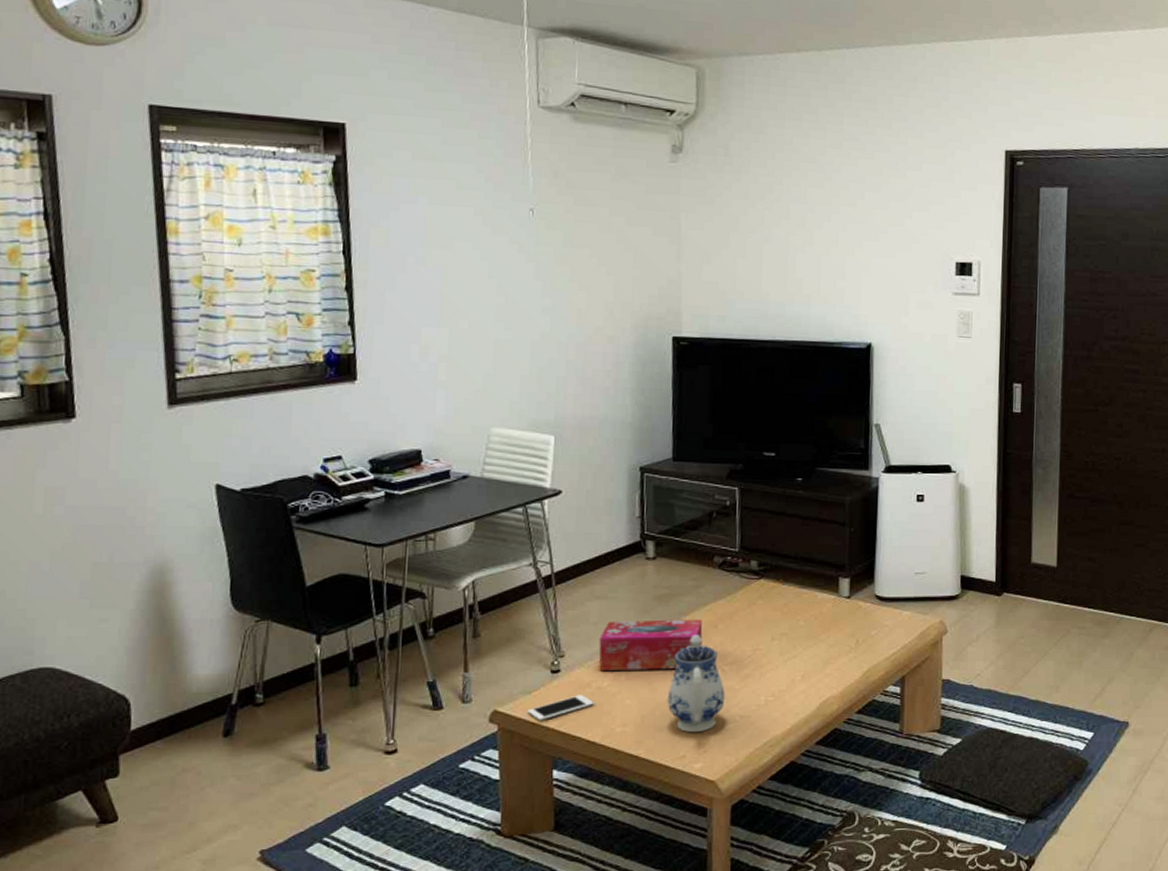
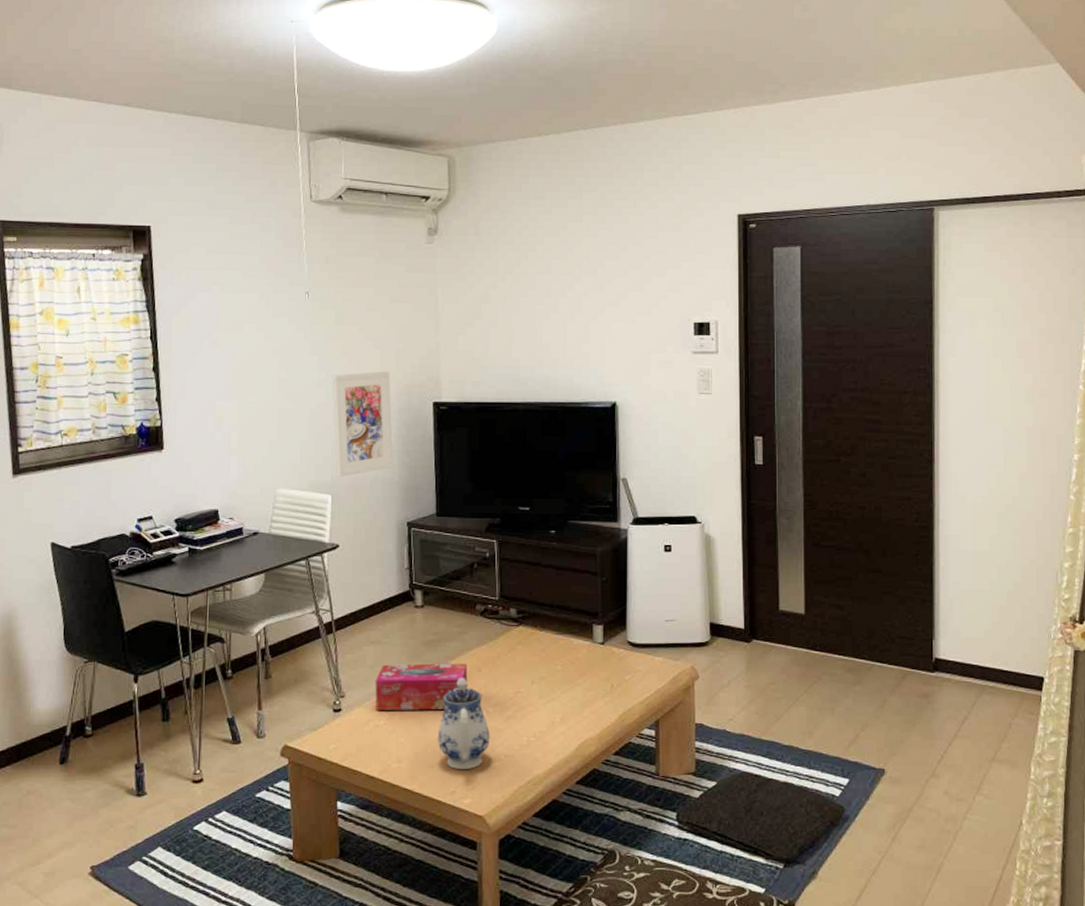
cell phone: present [527,695,595,721] -> none [314,732,372,756]
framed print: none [558,300,626,416] -> present [332,371,394,477]

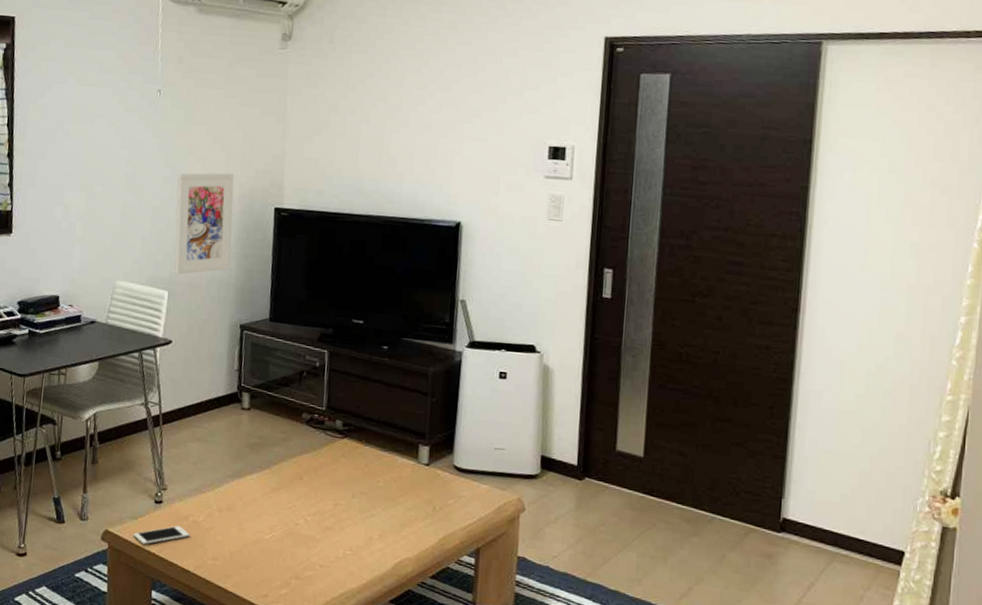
cell phone: none [314,732,372,756] -> present [133,525,190,545]
tissue box: present [375,663,468,711] -> none [196,462,289,513]
teapot: present [437,678,490,770] -> none [254,484,307,575]

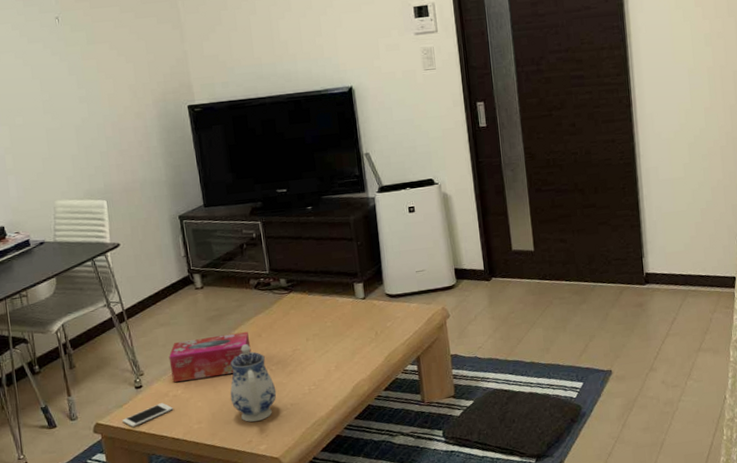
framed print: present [174,173,234,275] -> none [91,82,159,183]
tissue box: none [196,462,289,513] -> present [169,332,252,383]
teapot: none [254,484,307,575] -> present [230,344,277,422]

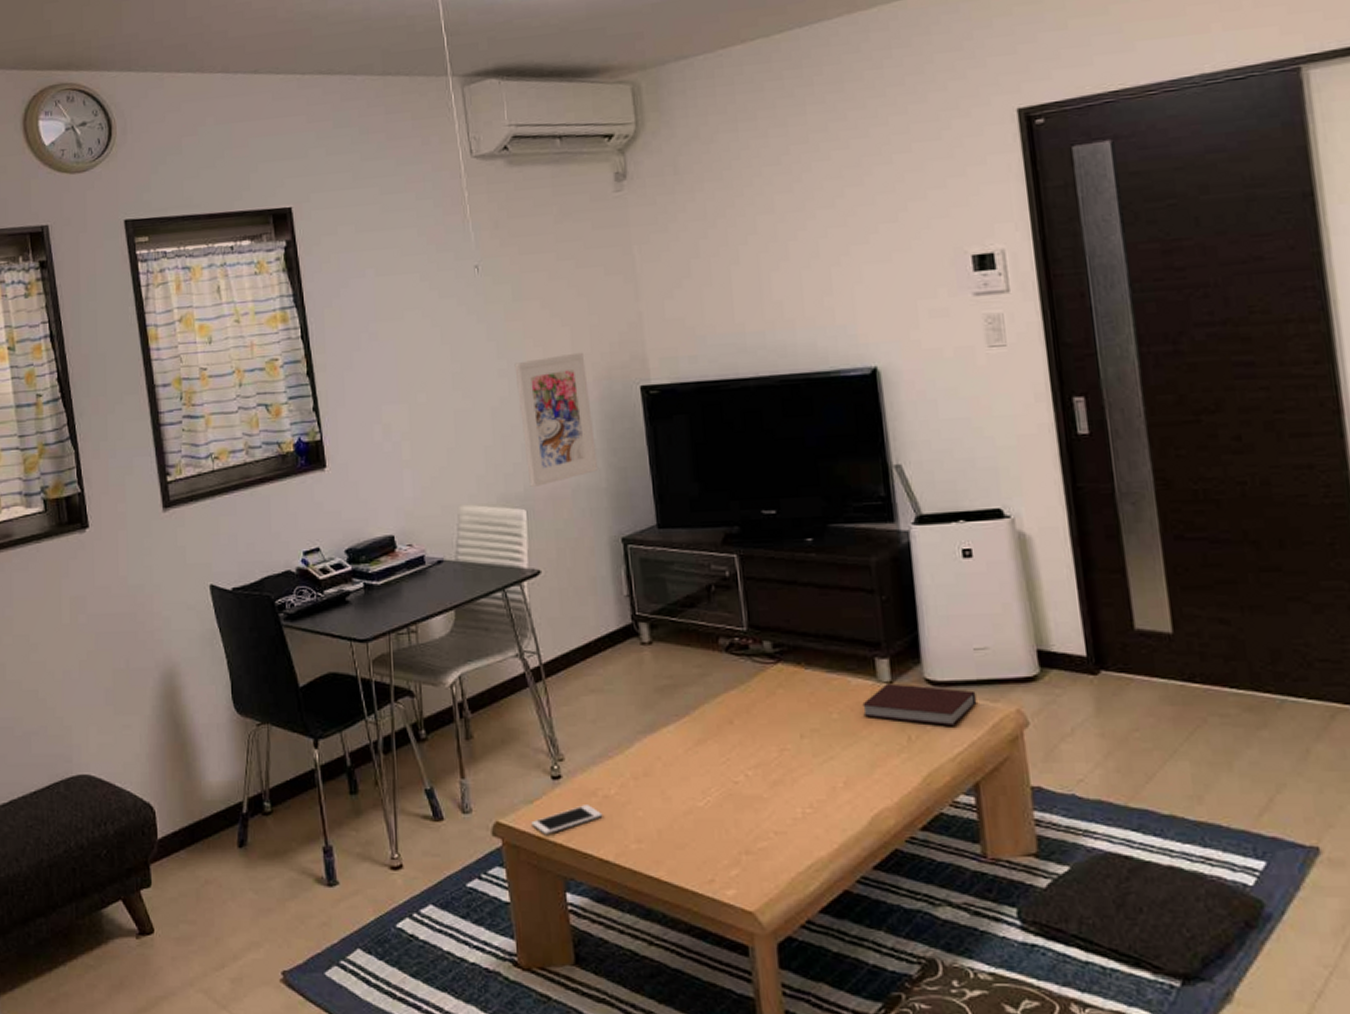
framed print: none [91,82,159,183] -> present [514,352,599,487]
tissue box: present [169,332,252,383] -> none [599,714,718,778]
teapot: present [230,344,277,422] -> none [684,733,754,852]
notebook: none [346,298,418,323] -> present [862,683,977,726]

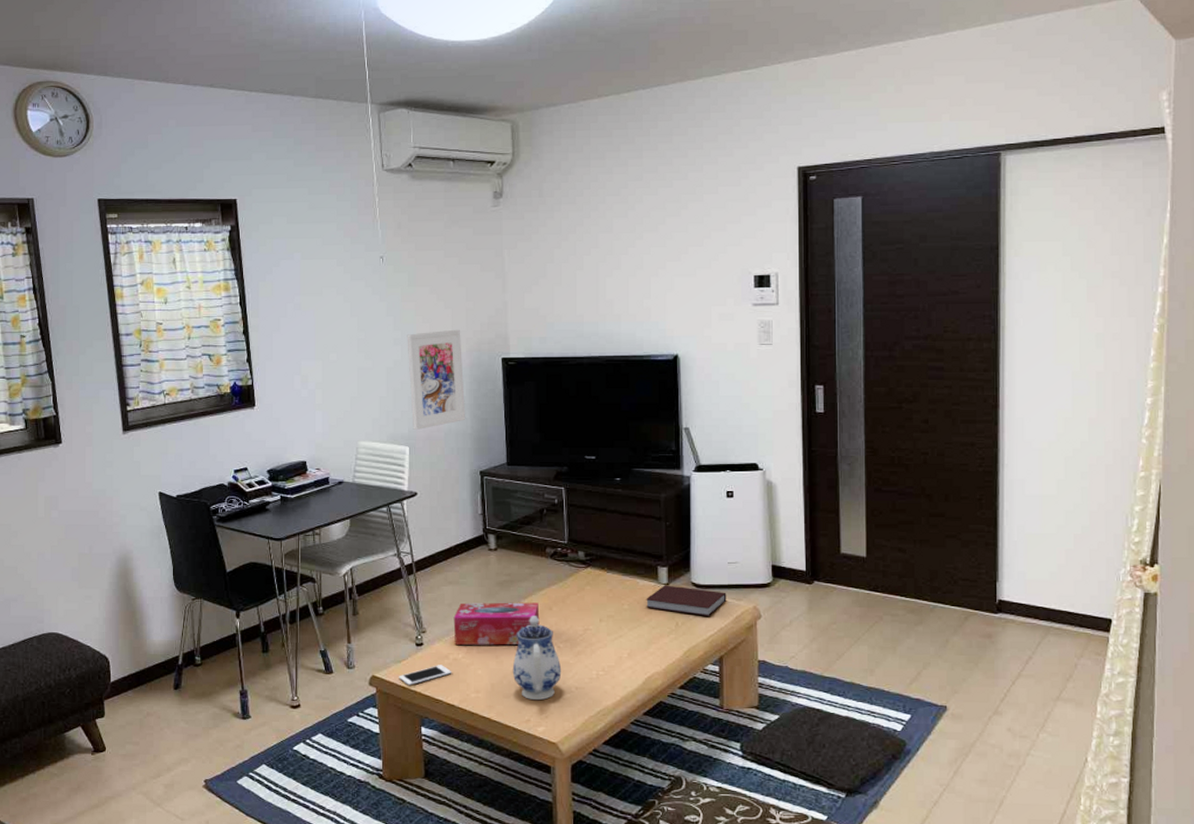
tissue box: none [599,714,718,778] -> present [453,602,540,646]
teapot: none [684,733,754,852] -> present [512,616,562,701]

